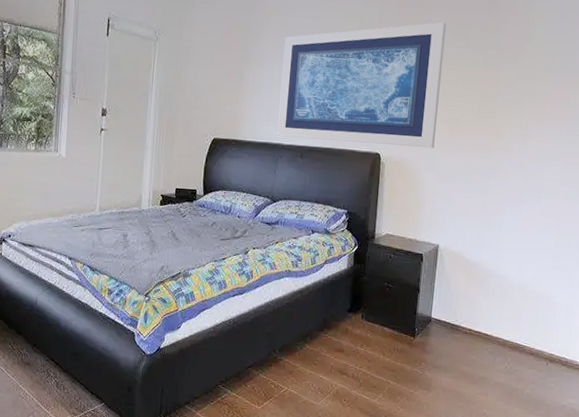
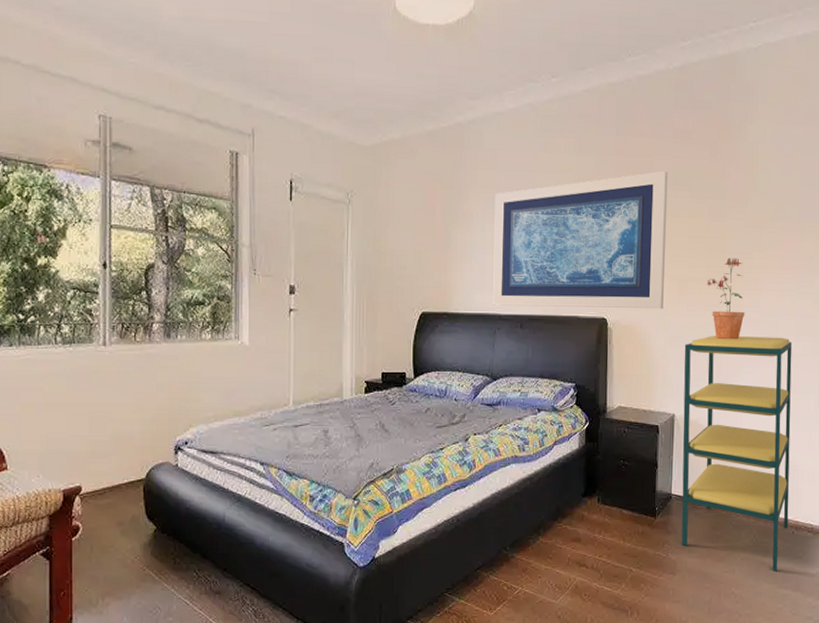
shelving unit: none [438,175,558,400] -> present [681,335,792,573]
potted plant: none [477,104,513,181] -> present [707,257,745,340]

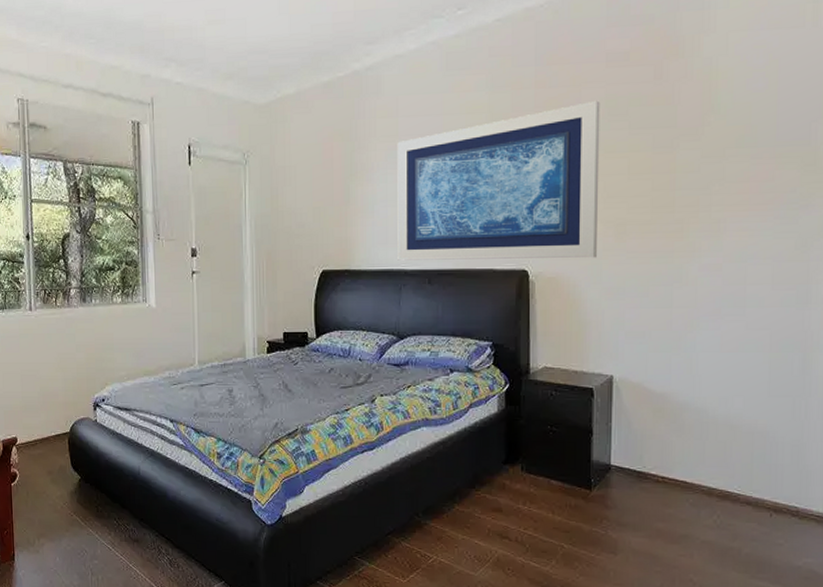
shelving unit: present [681,335,792,573] -> none [623,285,768,561]
potted plant: present [707,257,745,340] -> none [652,195,703,290]

